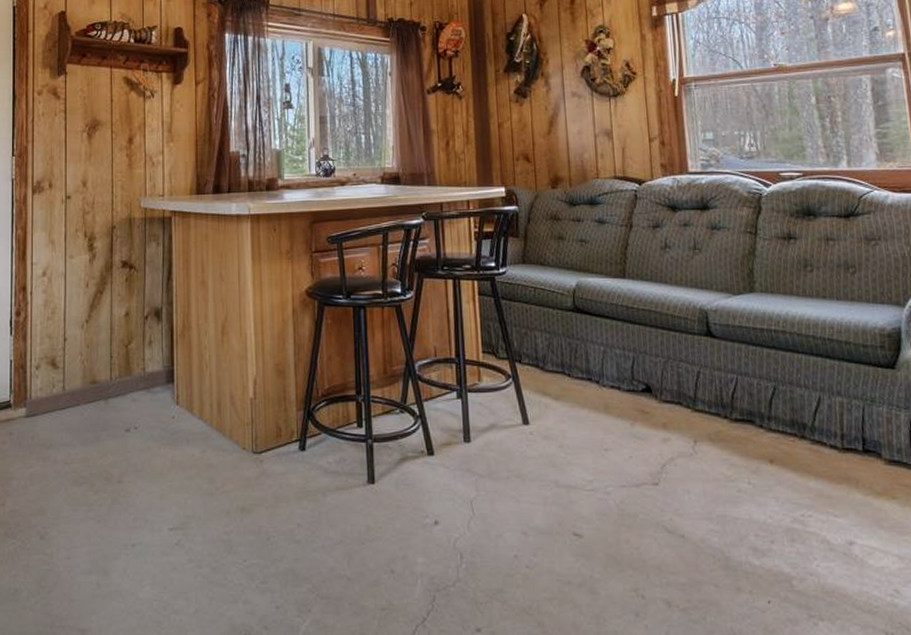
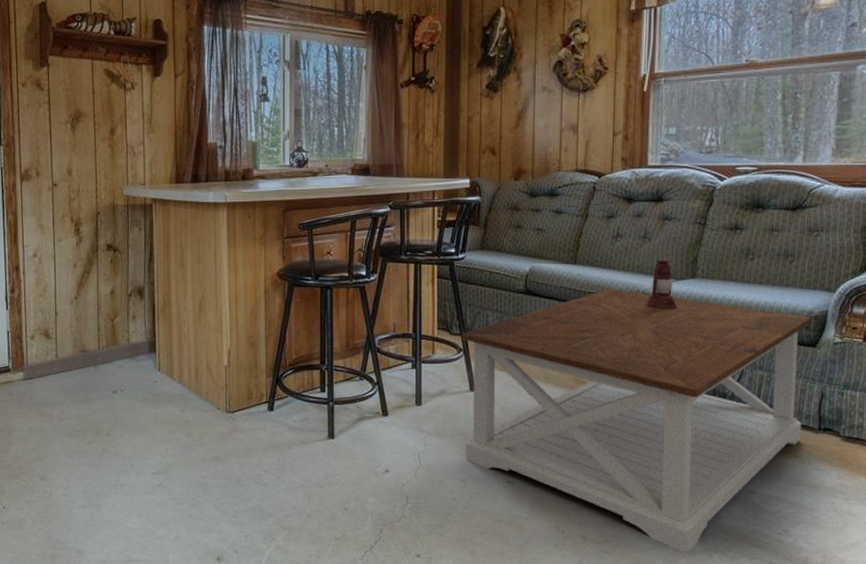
coffee table: none [509,305,897,622] -> present [461,289,812,553]
lantern: none [704,246,739,328] -> present [645,235,678,310]

